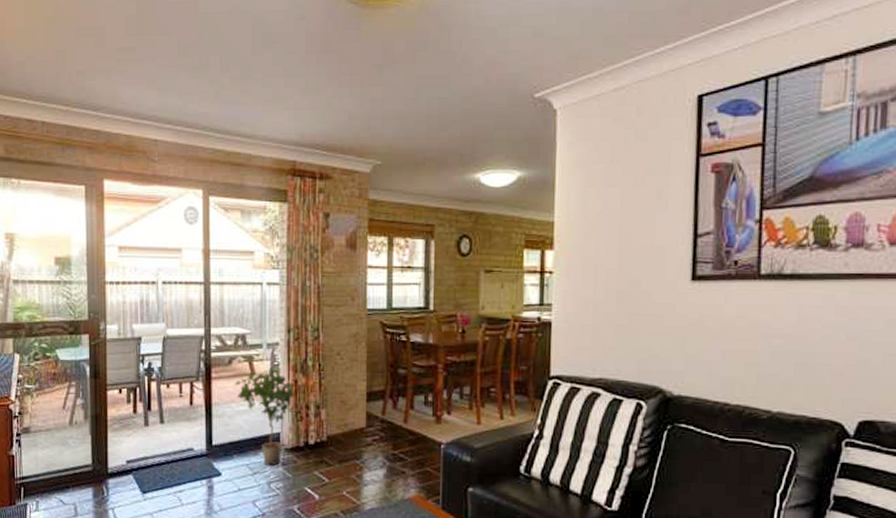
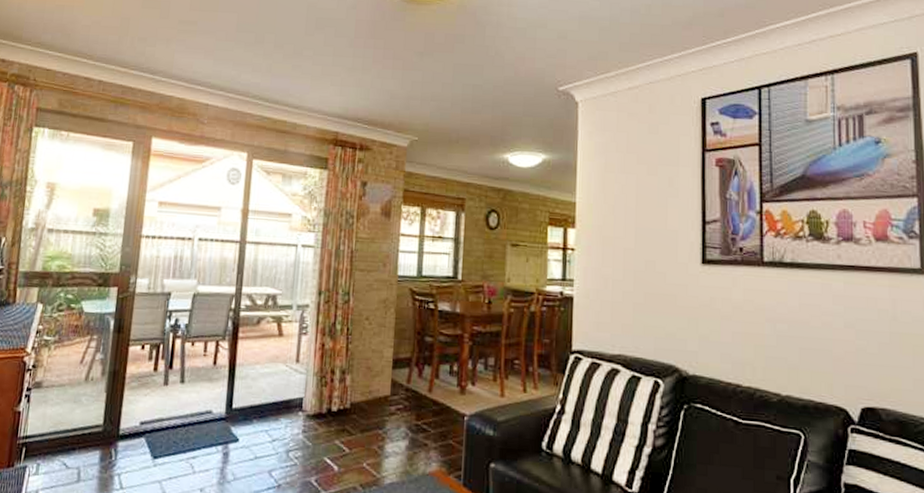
potted plant: present [235,366,295,466] -> none [261,328,321,433]

